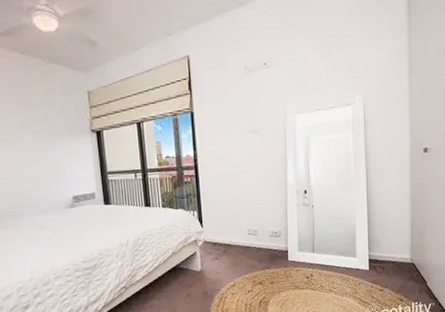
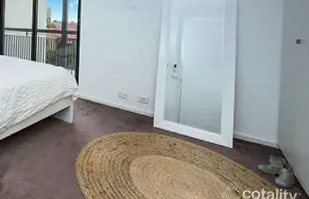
boots: none [393,271,434,301] -> present [257,156,300,191]

